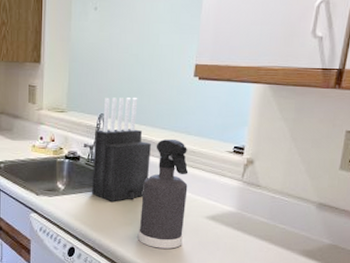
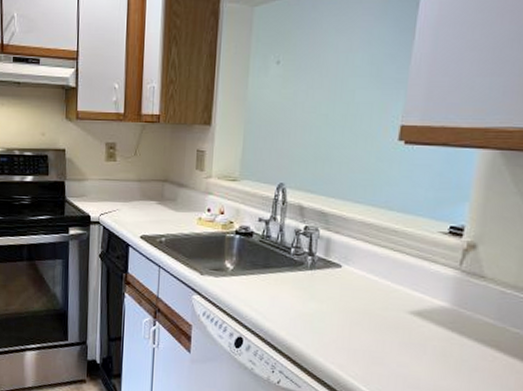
knife block: present [92,97,151,202] -> none [266,164,341,288]
spray bottle: present [137,138,189,249] -> none [320,214,388,348]

